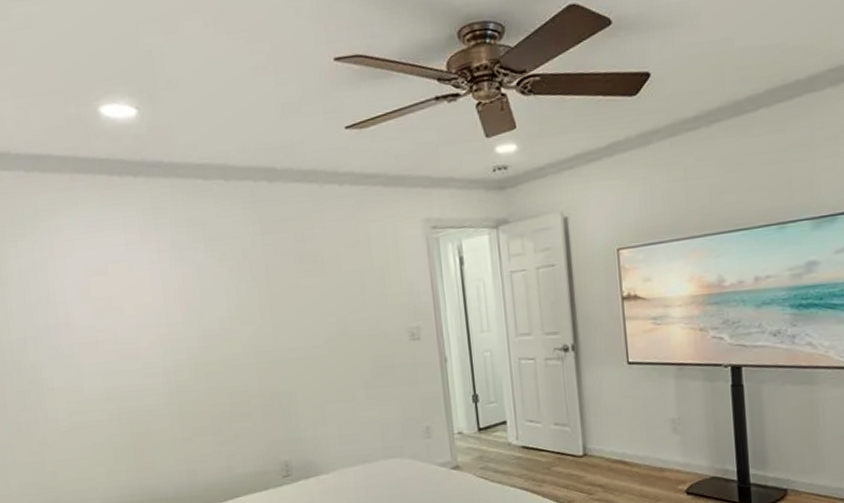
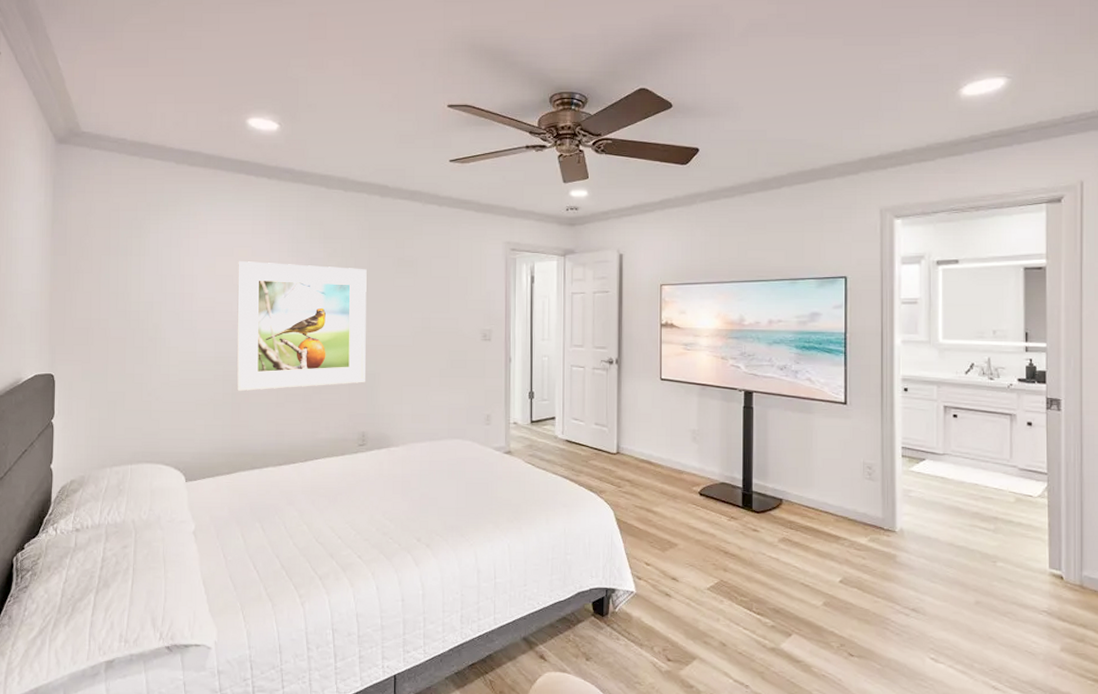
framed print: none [115,271,280,431] -> present [236,261,367,392]

